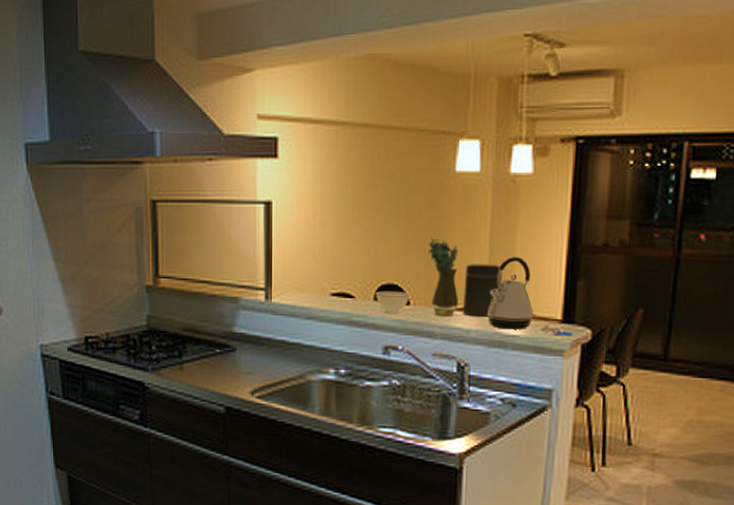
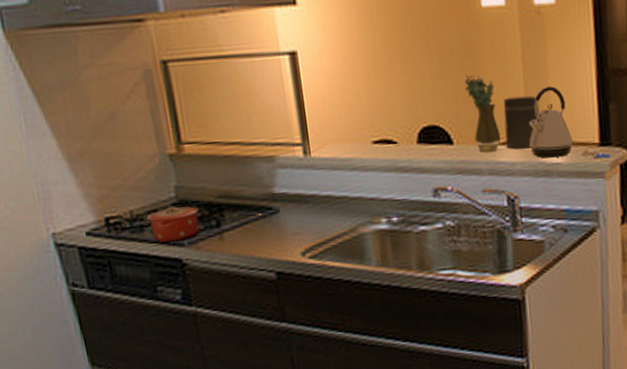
casserole: none [119,333,165,367] -> present [146,206,201,244]
bowl: present [375,291,410,314] -> none [417,131,453,156]

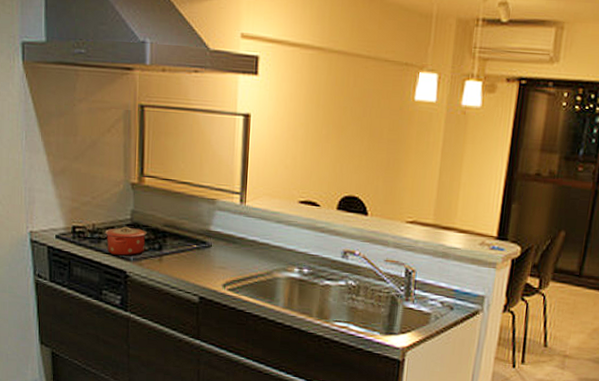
vase: present [465,74,501,153] -> none [386,156,413,228]
cylinder: present [503,95,540,150] -> none [412,183,449,231]
kettle: present [529,85,573,158] -> none [434,178,474,243]

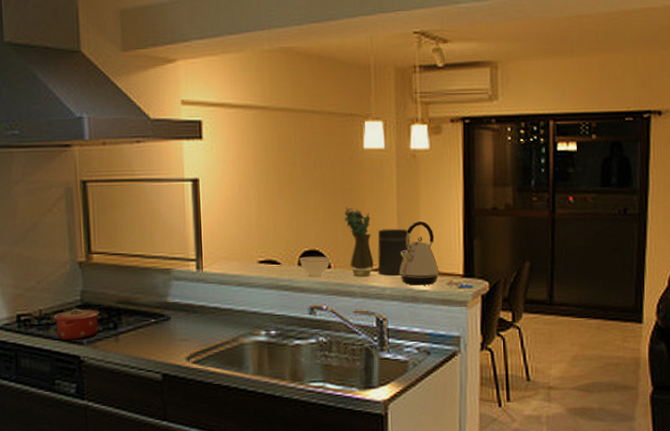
bowl: none [338,201,369,223] -> present [299,256,331,278]
vase: none [386,156,413,228] -> present [345,206,374,277]
cylinder: none [412,183,449,231] -> present [377,228,410,276]
kettle: none [434,178,474,243] -> present [400,220,439,285]

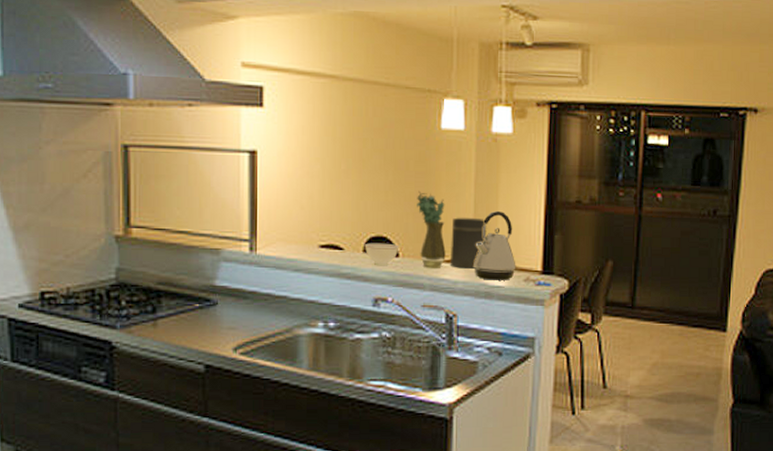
casserole: present [53,308,100,341] -> none [82,288,137,324]

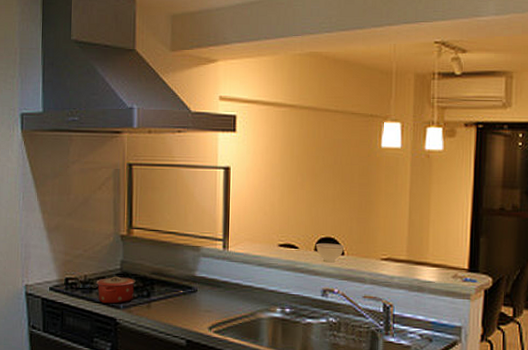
casserole: none [82,288,137,324] -> present [96,276,136,305]
vase: present [417,190,446,268] -> none [360,199,384,265]
cylinder: present [449,217,487,269] -> none [387,222,420,266]
kettle: present [474,210,516,280] -> none [408,216,446,277]

